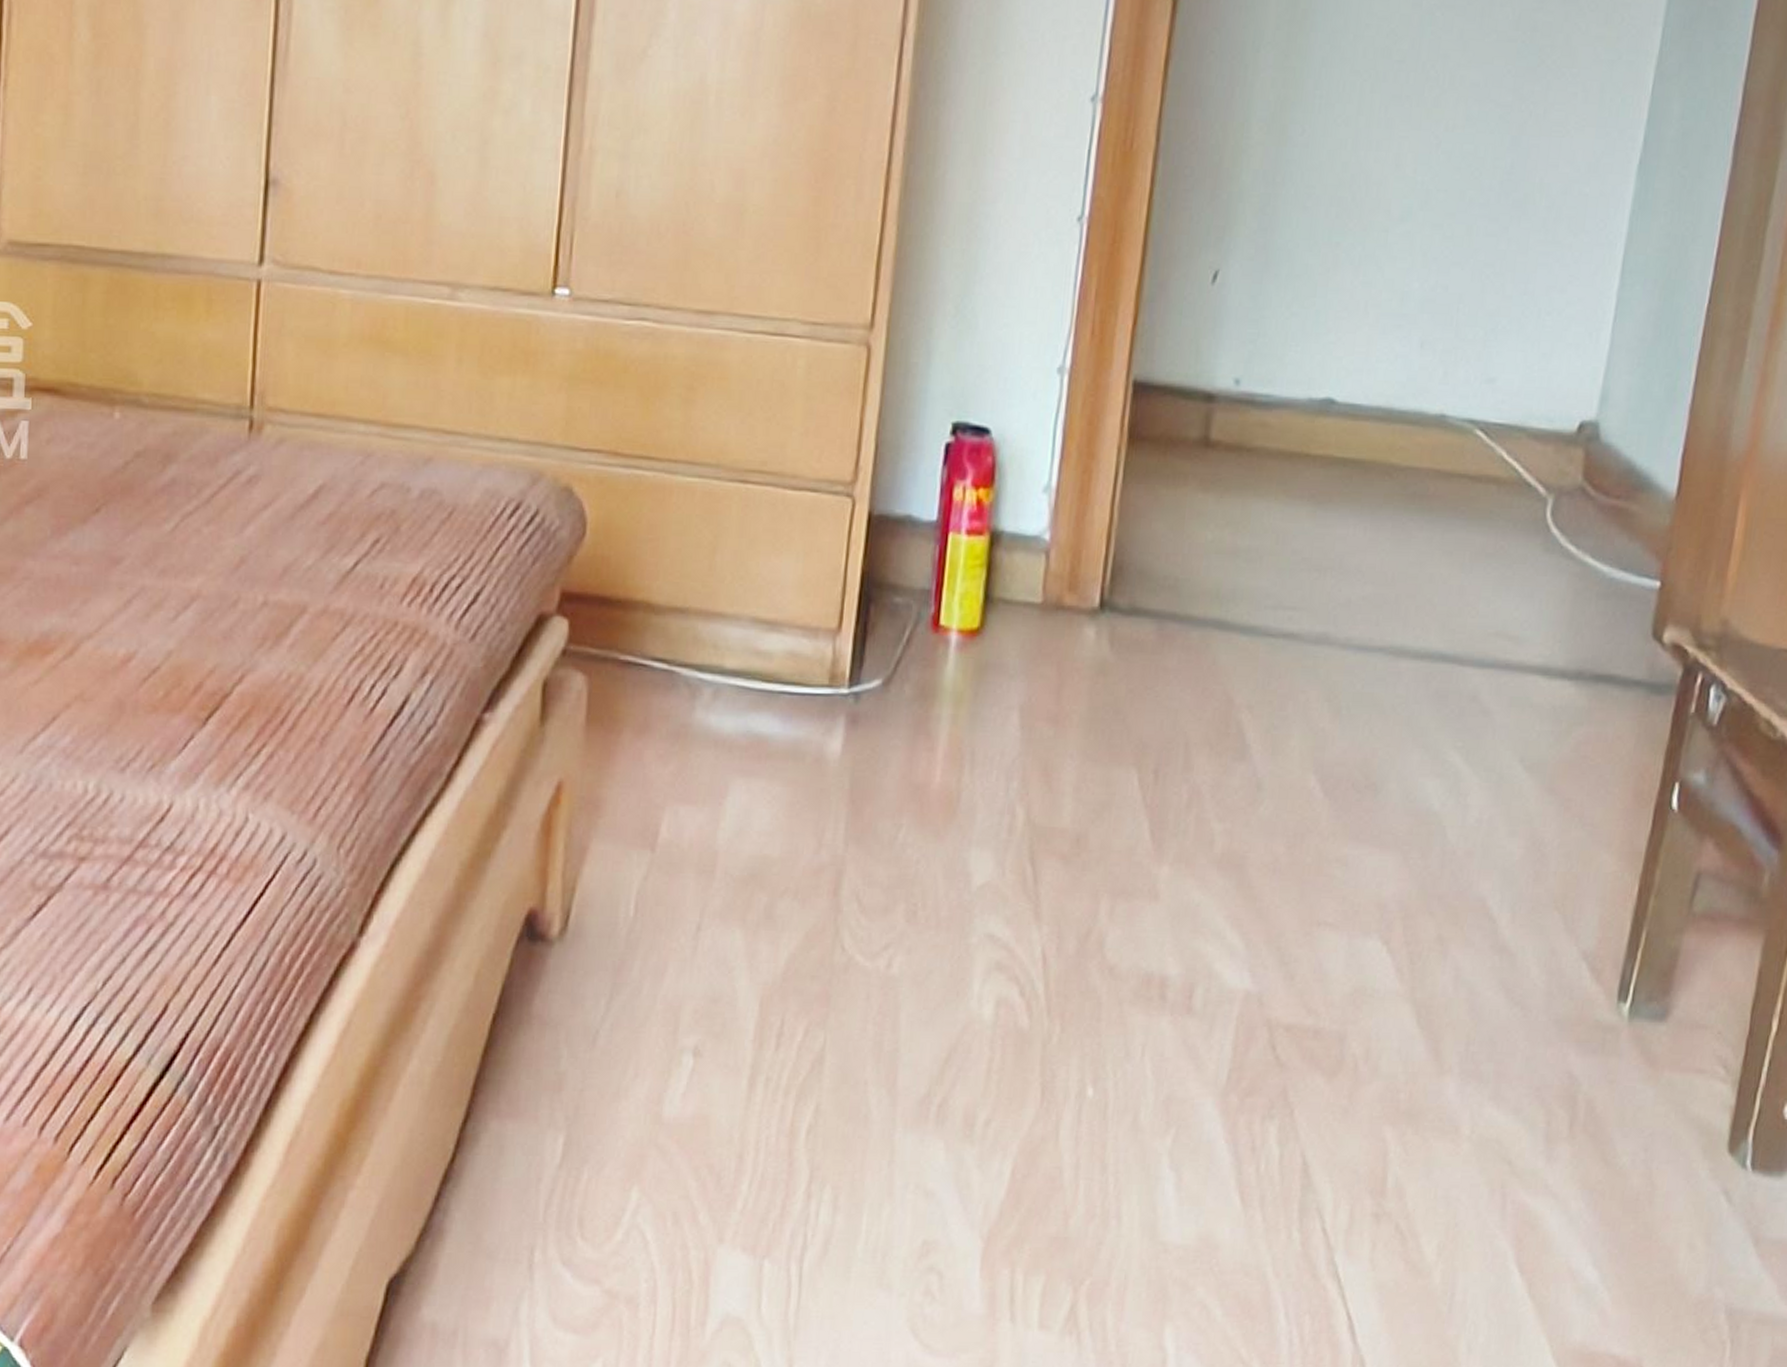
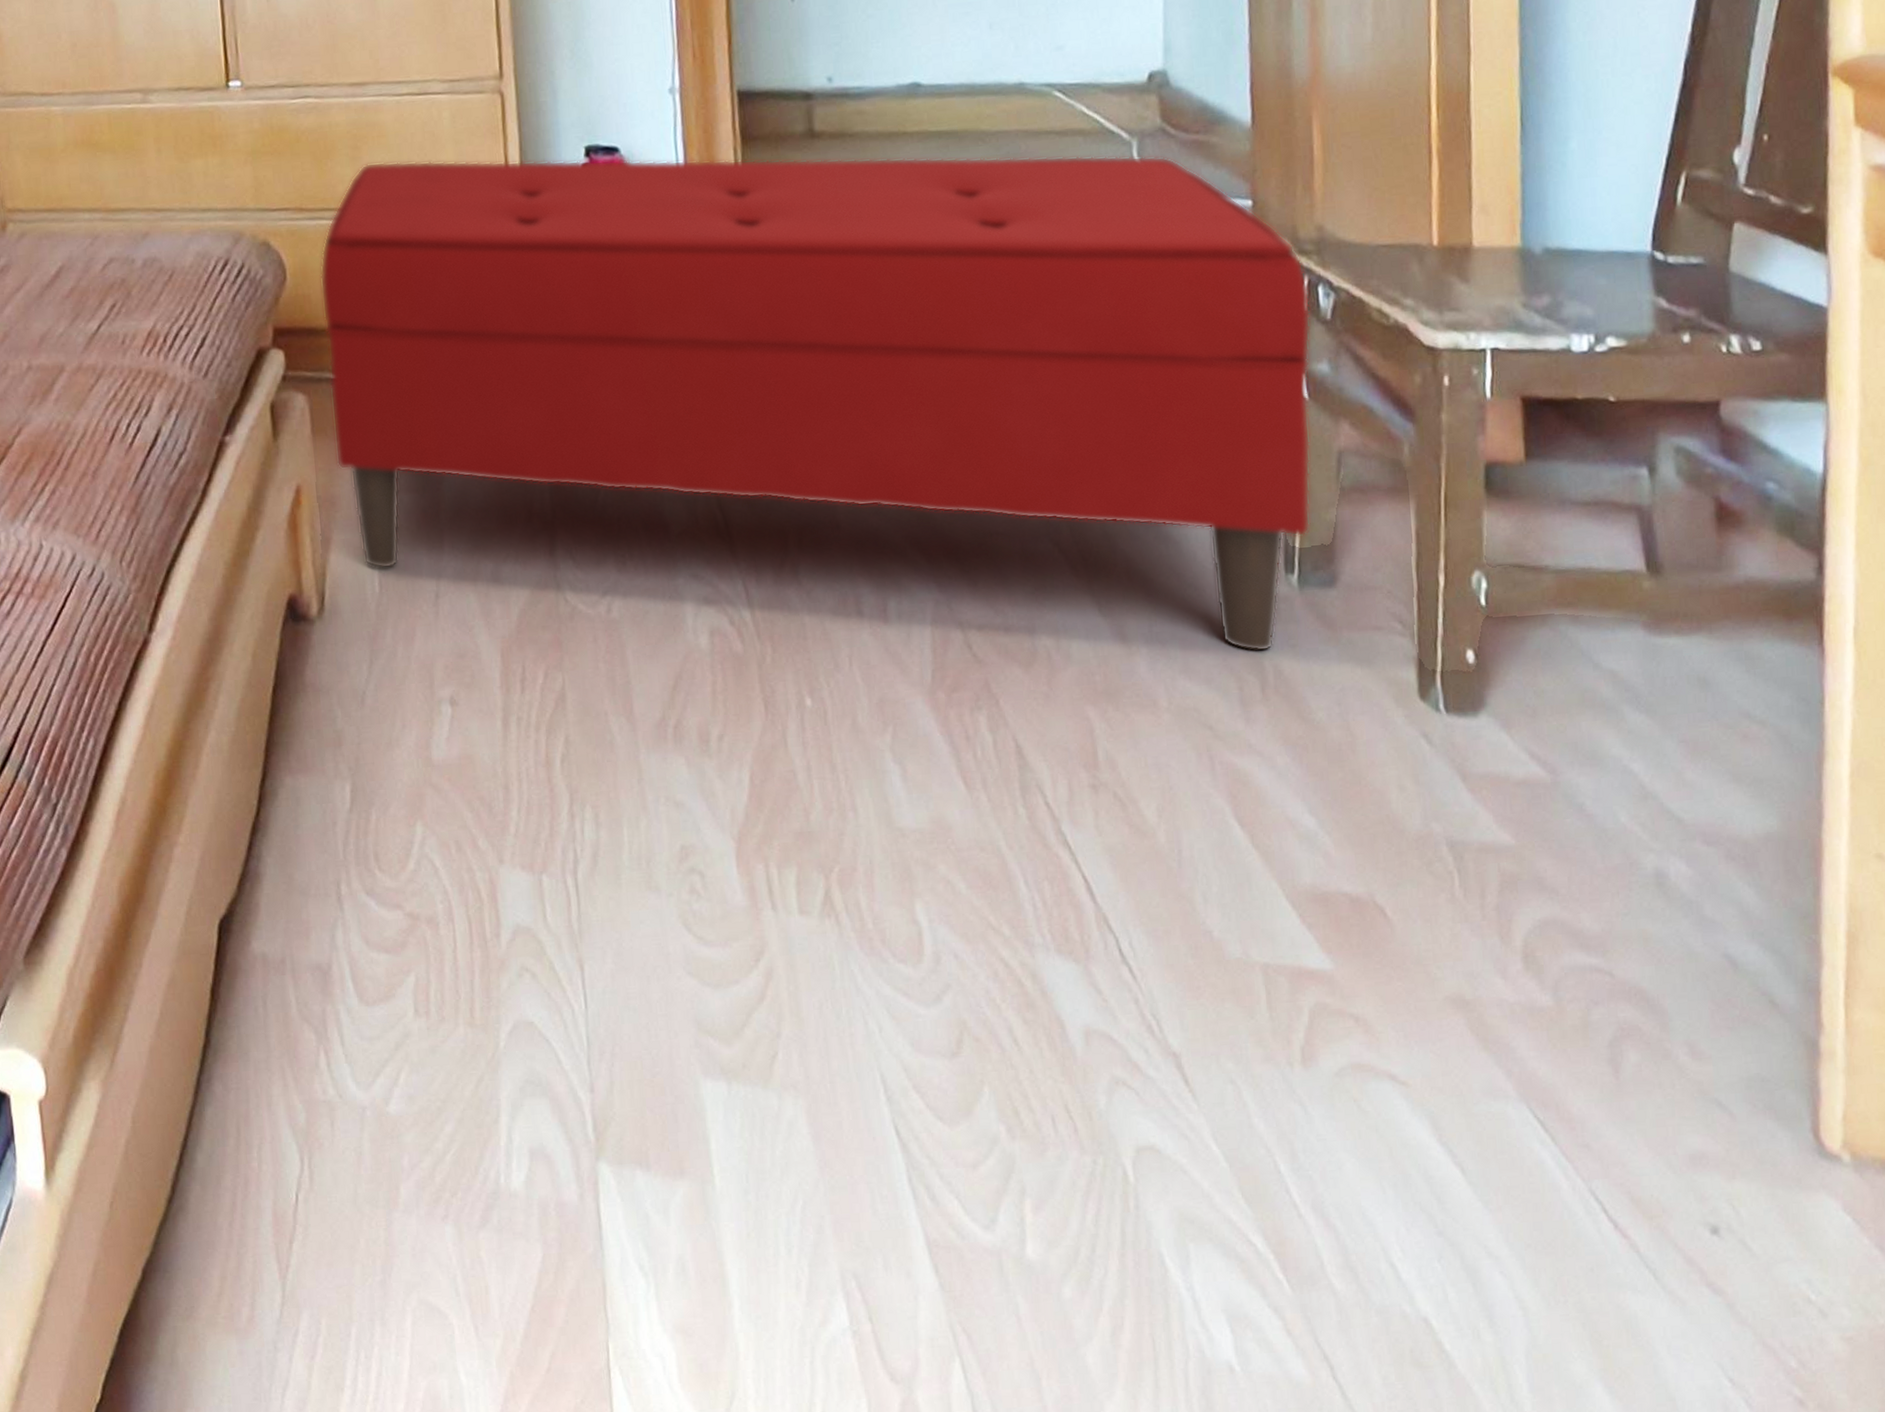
bench: none [608,408,1701,1085] -> present [319,155,1311,652]

